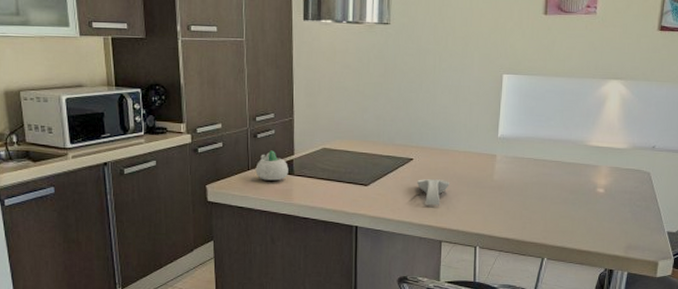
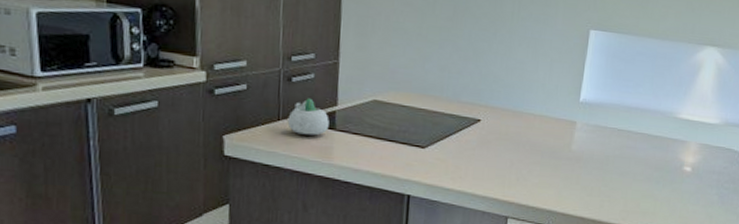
spoon rest: present [417,179,449,206] -> none [484,144,521,176]

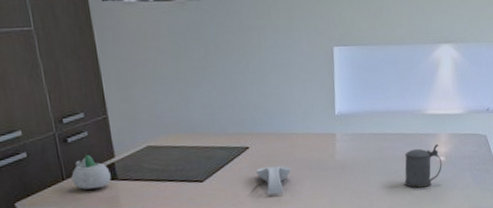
spoon rest: none [484,144,521,176] -> present [256,166,291,195]
beer stein: none [642,152,688,197] -> present [404,144,442,188]

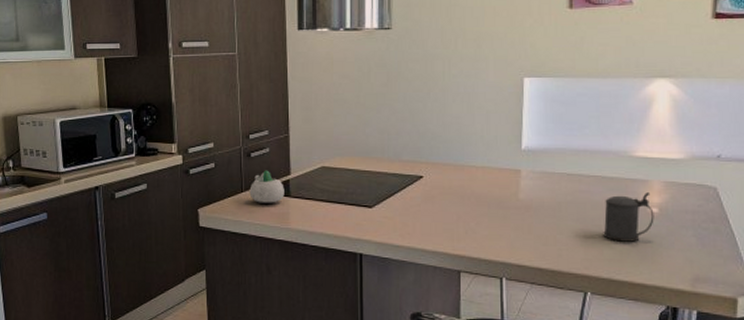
spoon rest: present [256,166,291,195] -> none [429,199,467,230]

